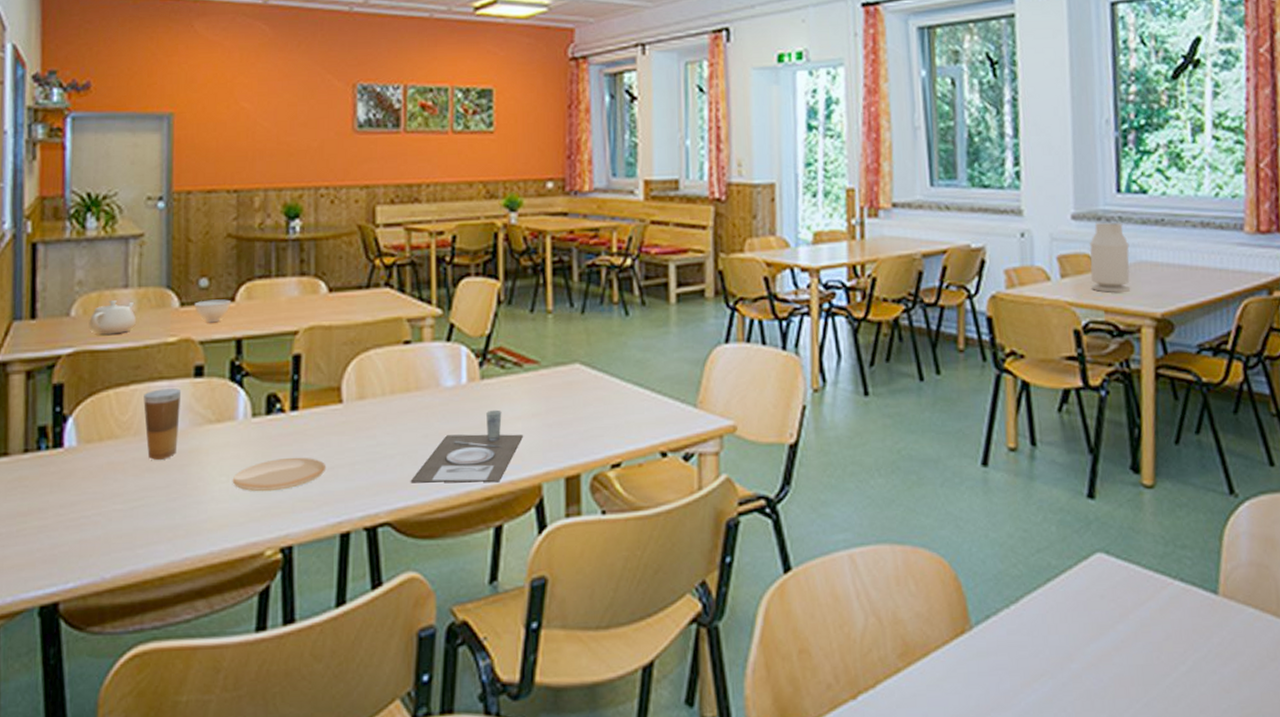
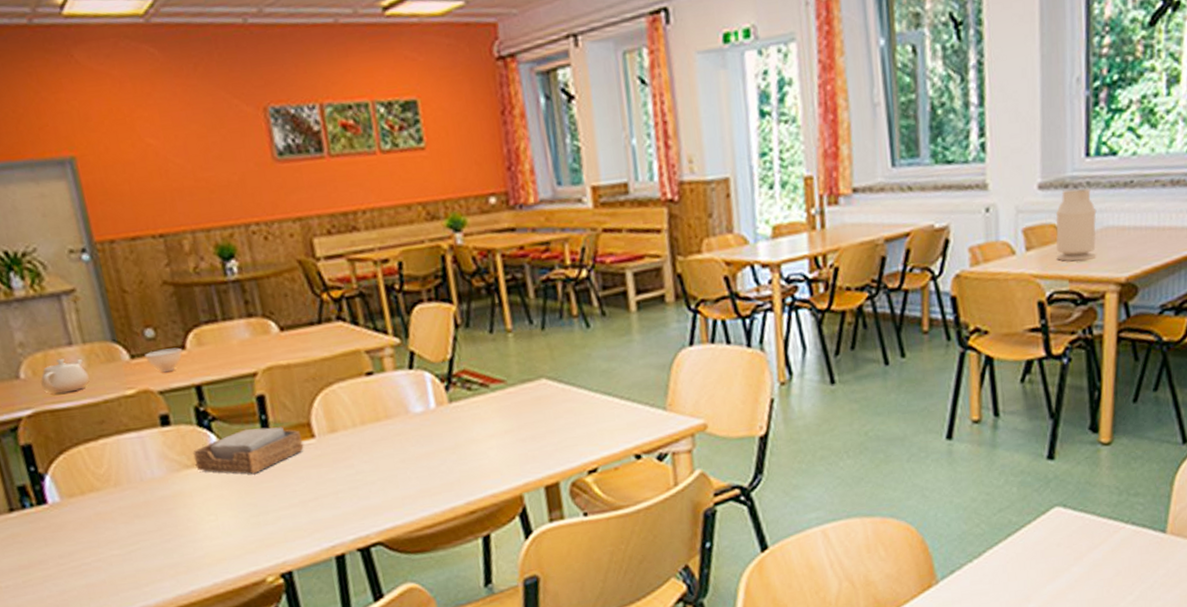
beverage cup: present [143,388,180,460] -> none [114,438,161,507]
napkin holder: none [219,387,330,435] -> present [193,427,304,474]
plate: present [232,457,327,492] -> none [220,491,311,527]
place setting: present [410,409,523,483] -> none [394,430,499,504]

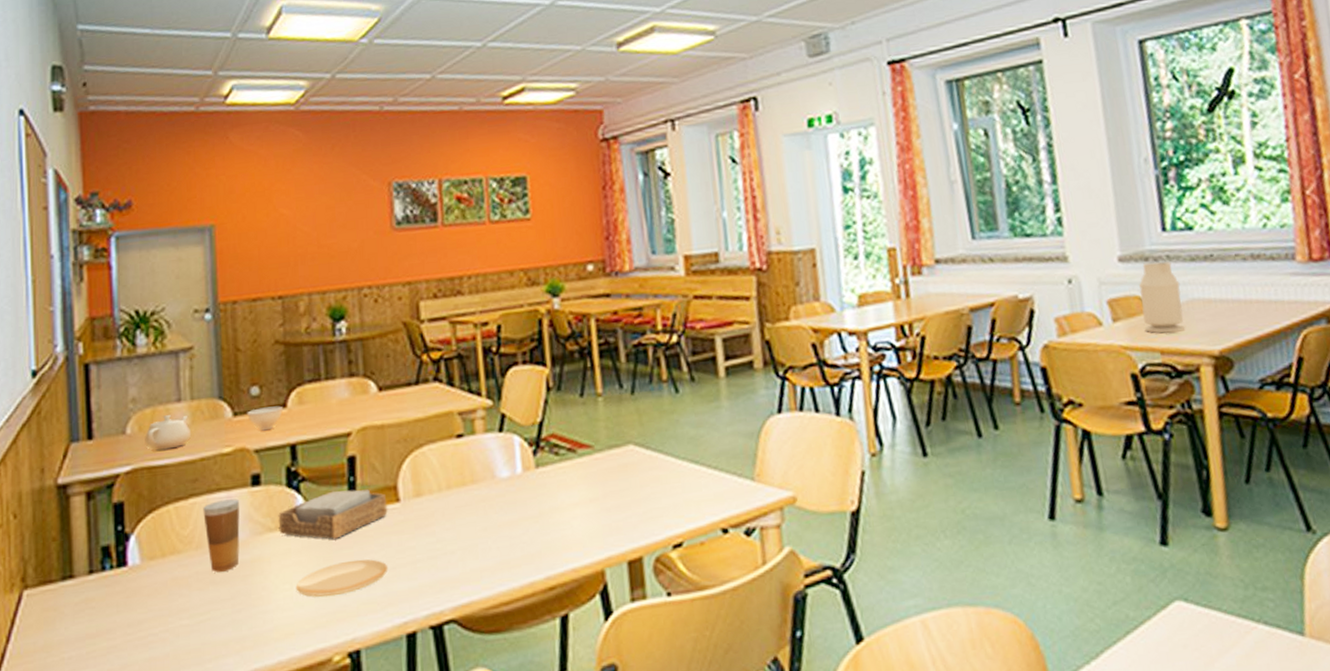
beverage cup: none [114,438,161,507] -> present [203,499,240,573]
plate: none [220,491,311,527] -> present [295,559,389,598]

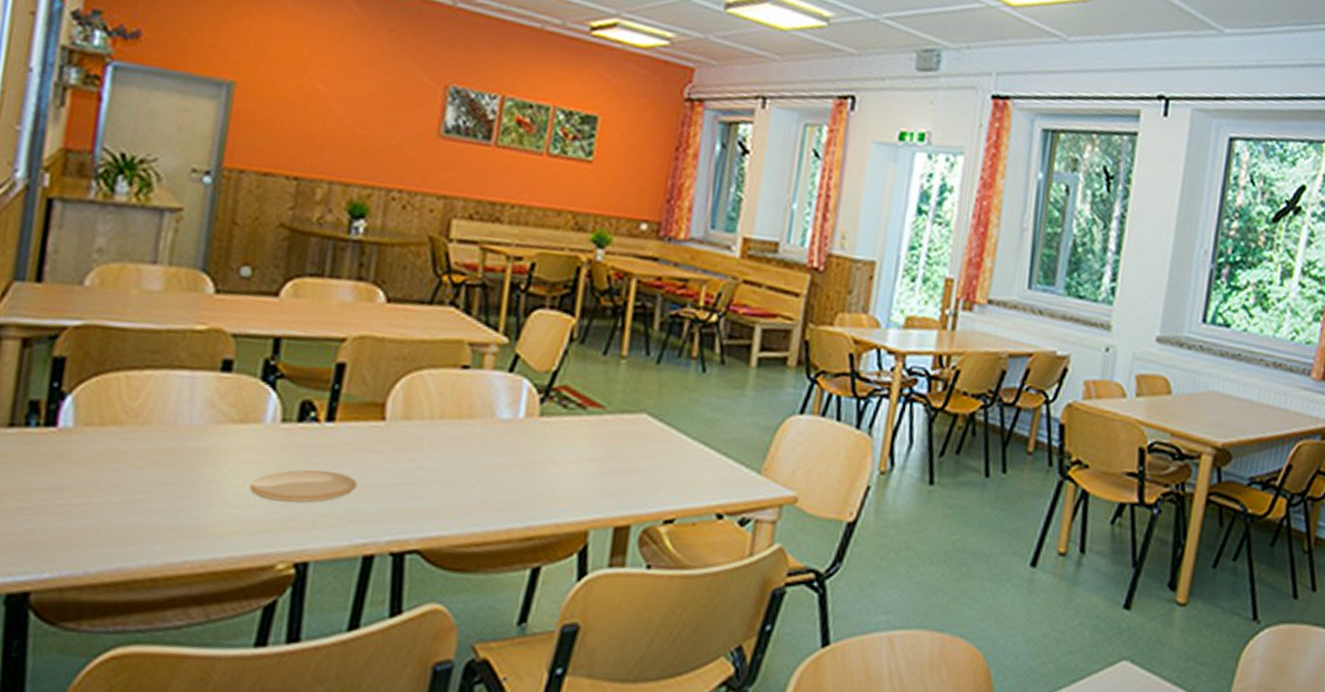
teapot: present [145,415,192,451] -> none [104,275,162,313]
beverage cup: present [203,499,240,573] -> none [155,378,203,455]
bowl: present [247,406,283,431] -> none [231,291,274,317]
napkin holder: present [278,489,388,539] -> none [242,394,371,445]
water jug: present [1139,261,1185,334] -> none [1162,348,1205,419]

